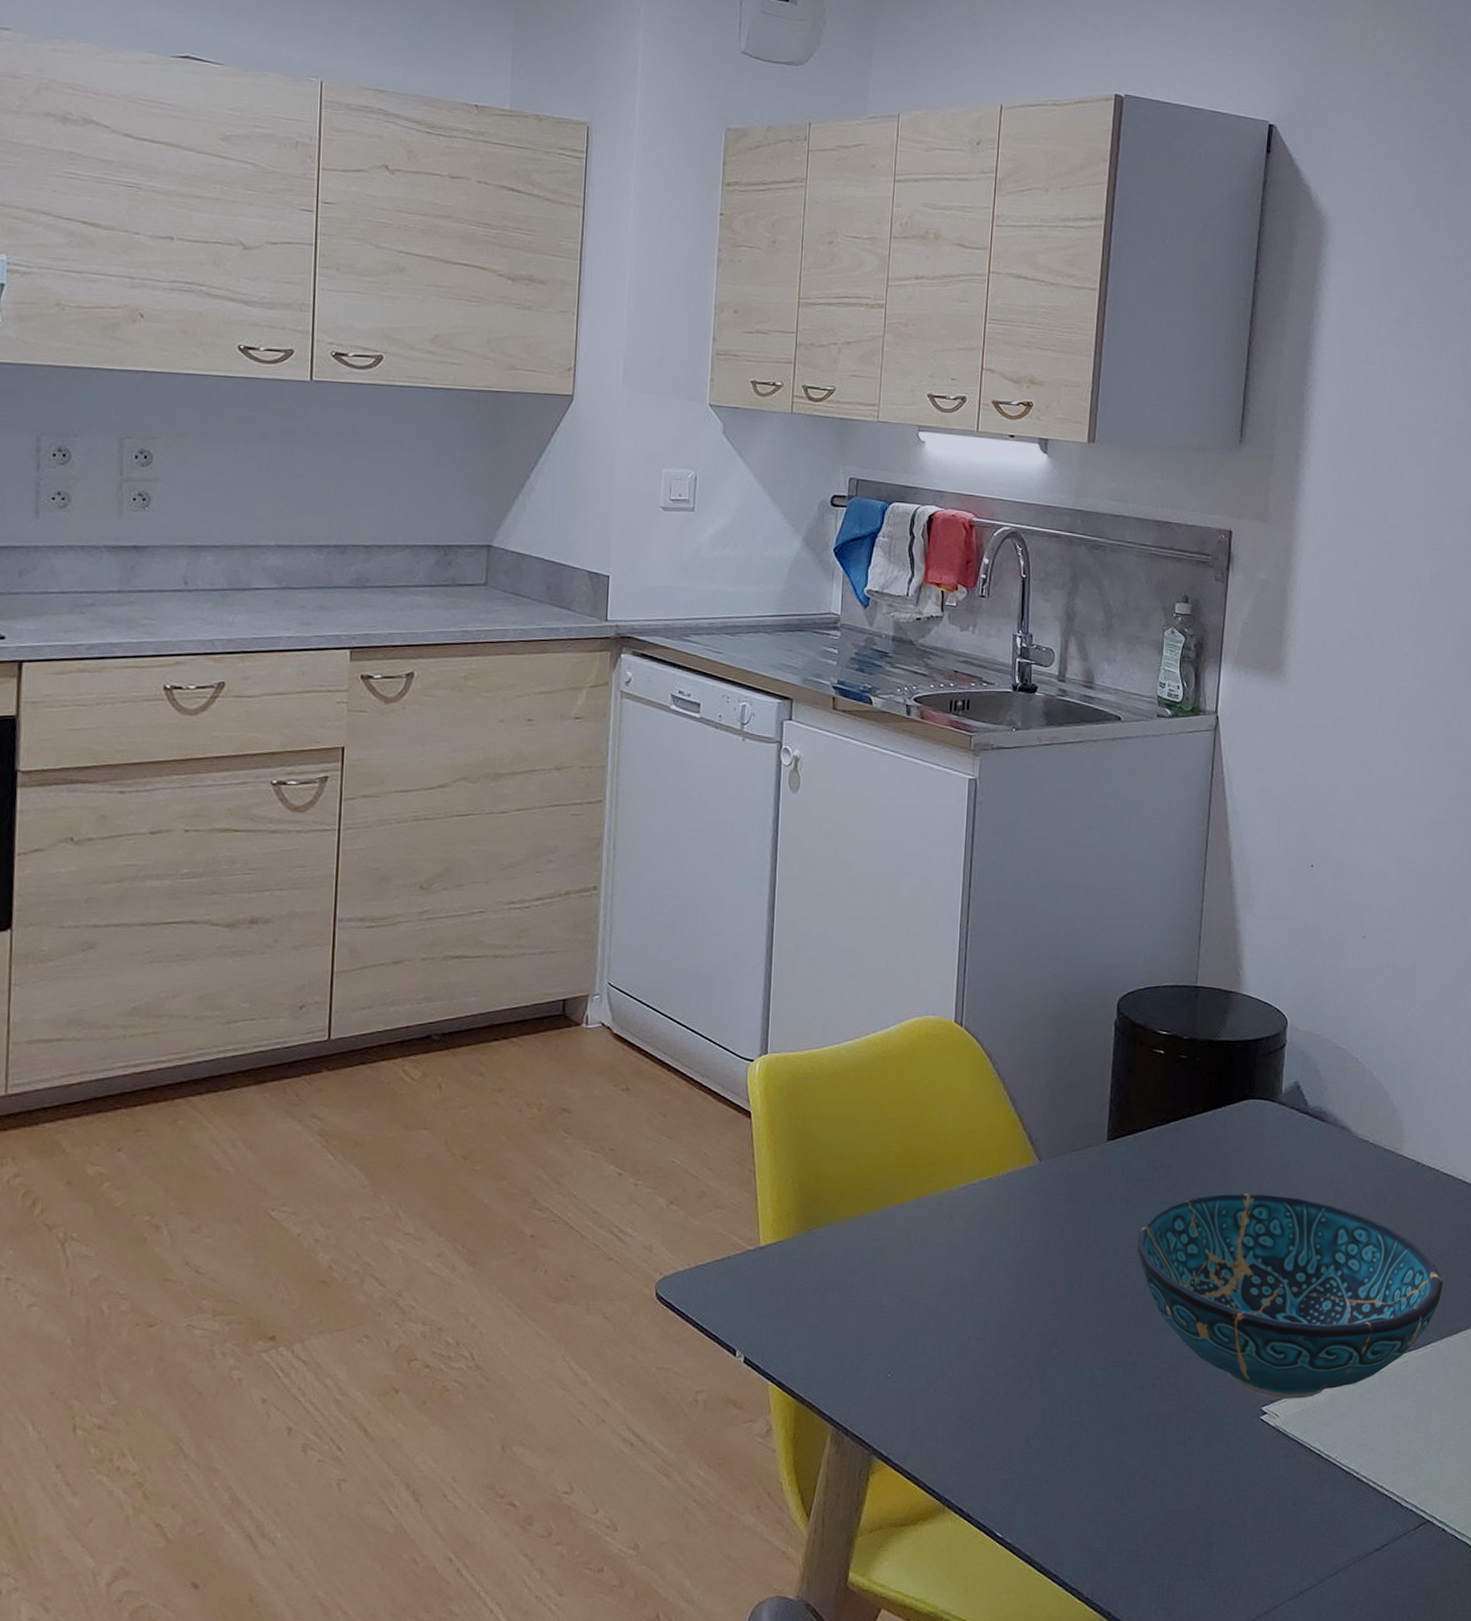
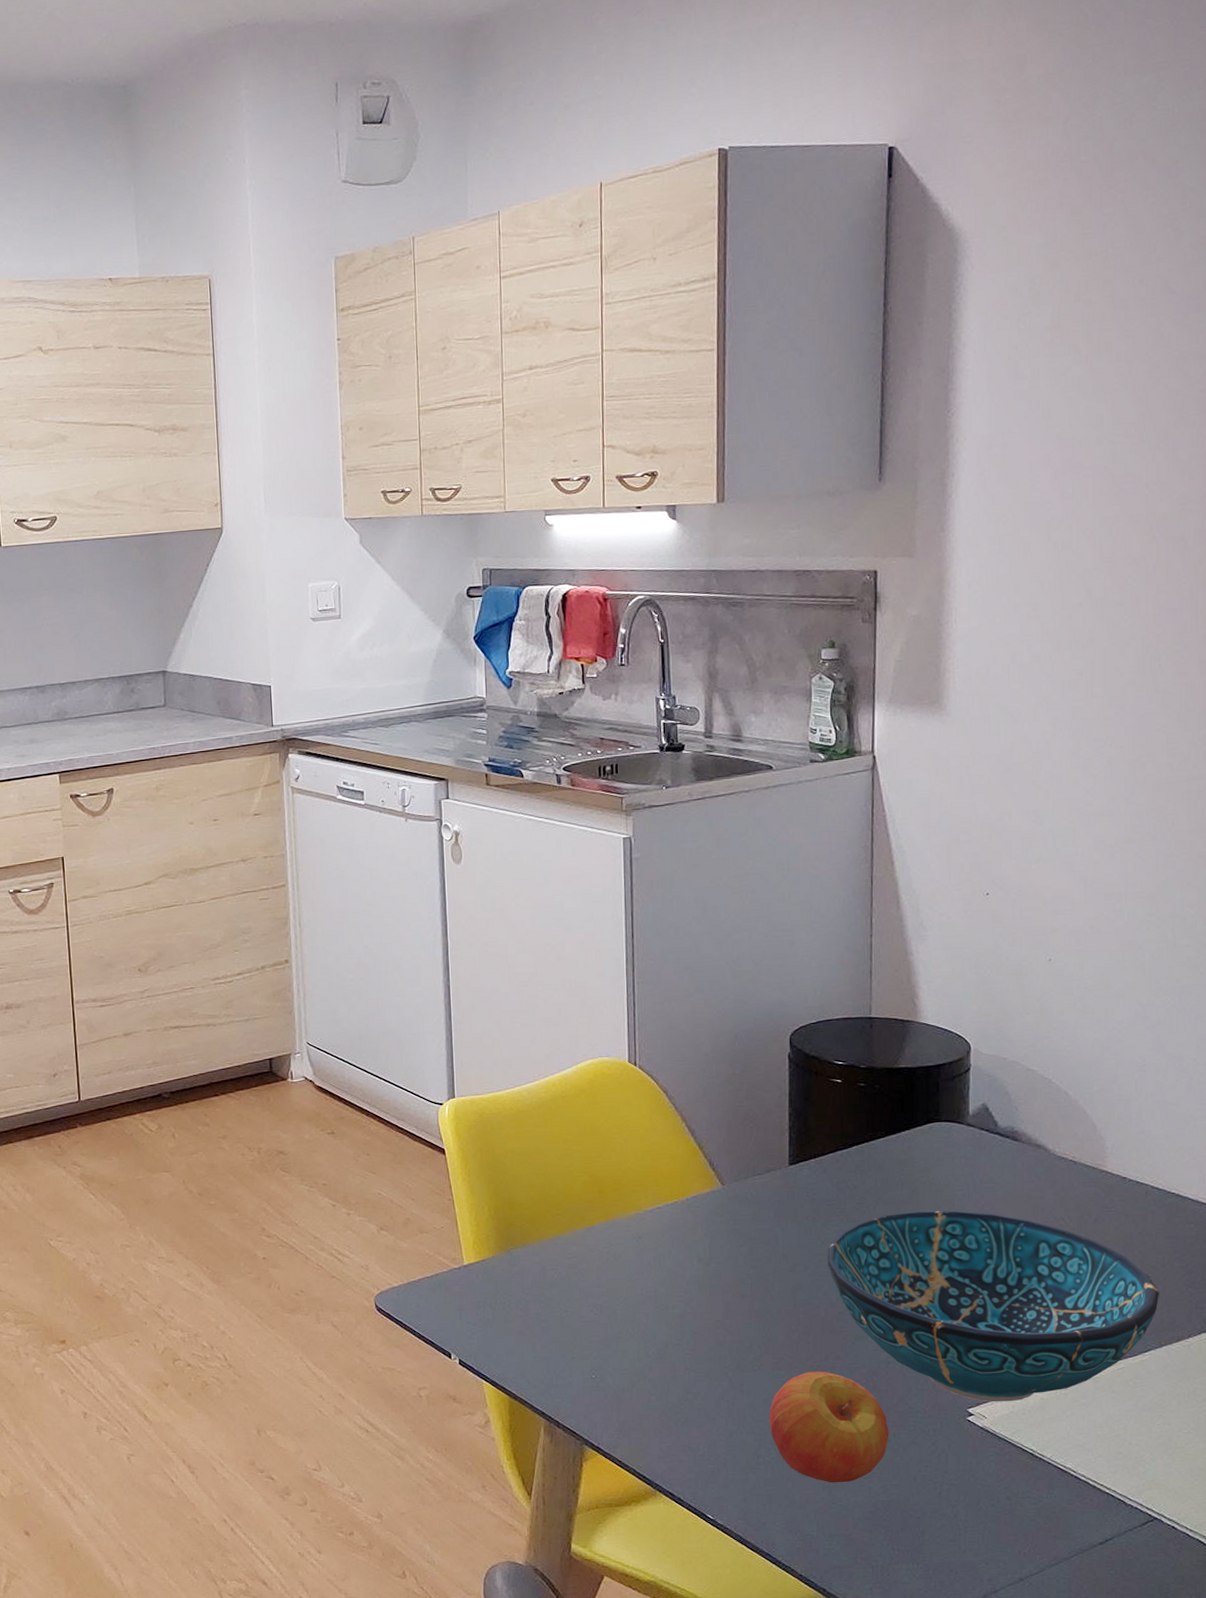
apple: none [1067,1367,1185,1493] -> present [768,1371,889,1483]

